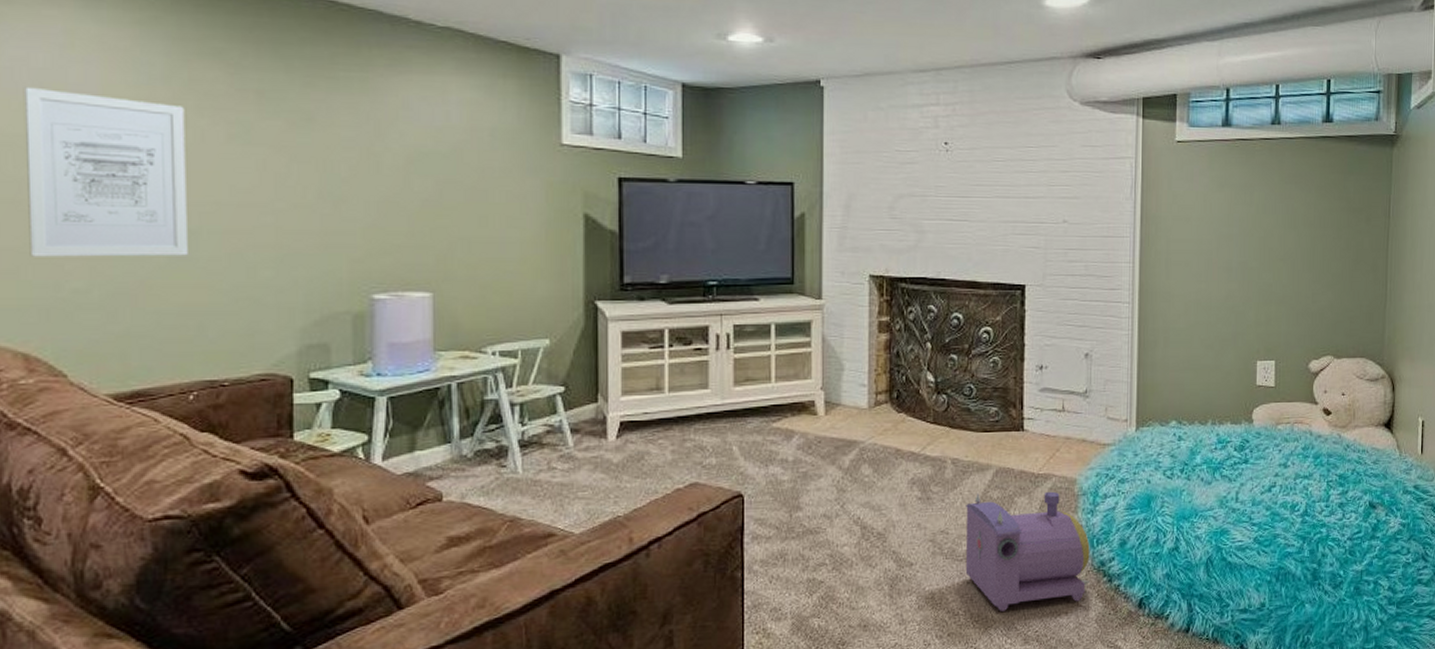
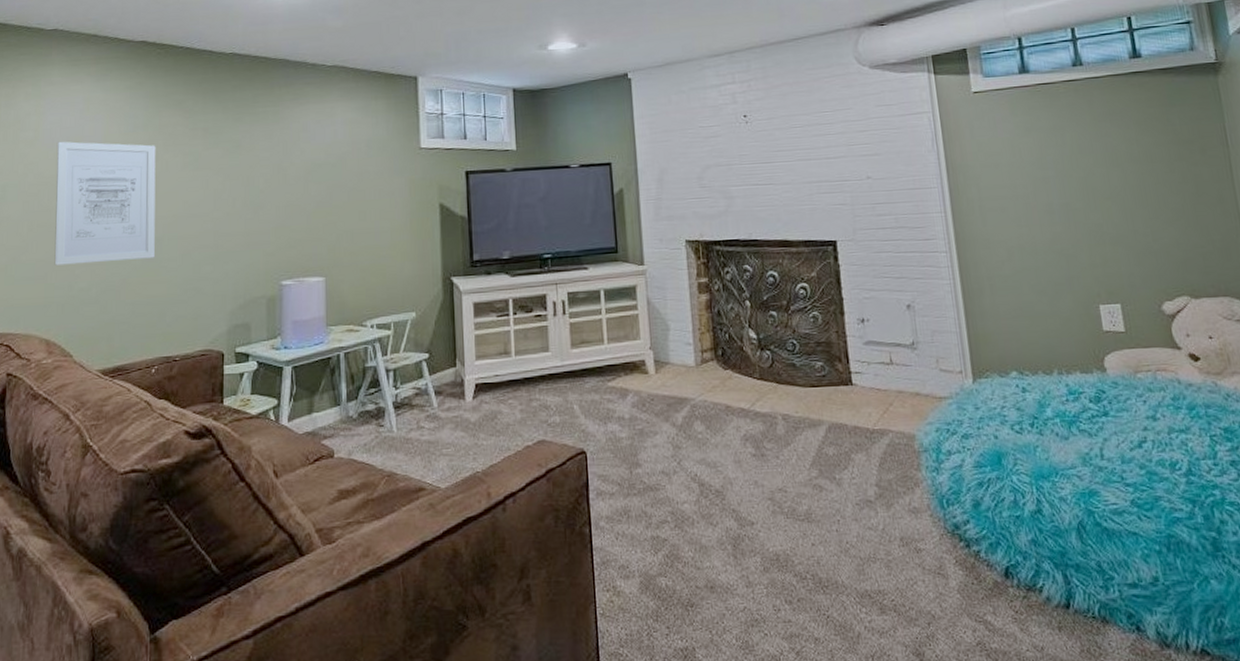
toy train: present [965,491,1090,611] -> none [801,447,945,577]

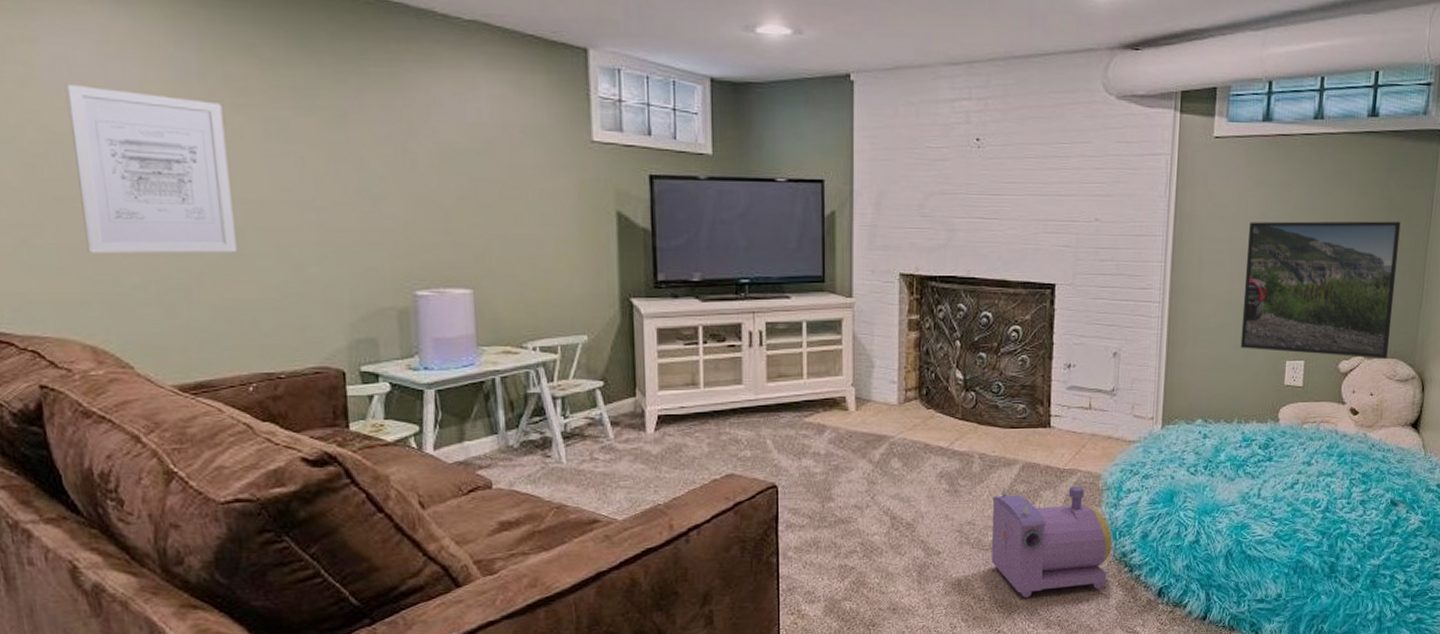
toy train: none [801,447,945,577] -> present [991,486,1113,598]
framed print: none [1027,154,1218,298] -> present [1240,221,1401,359]

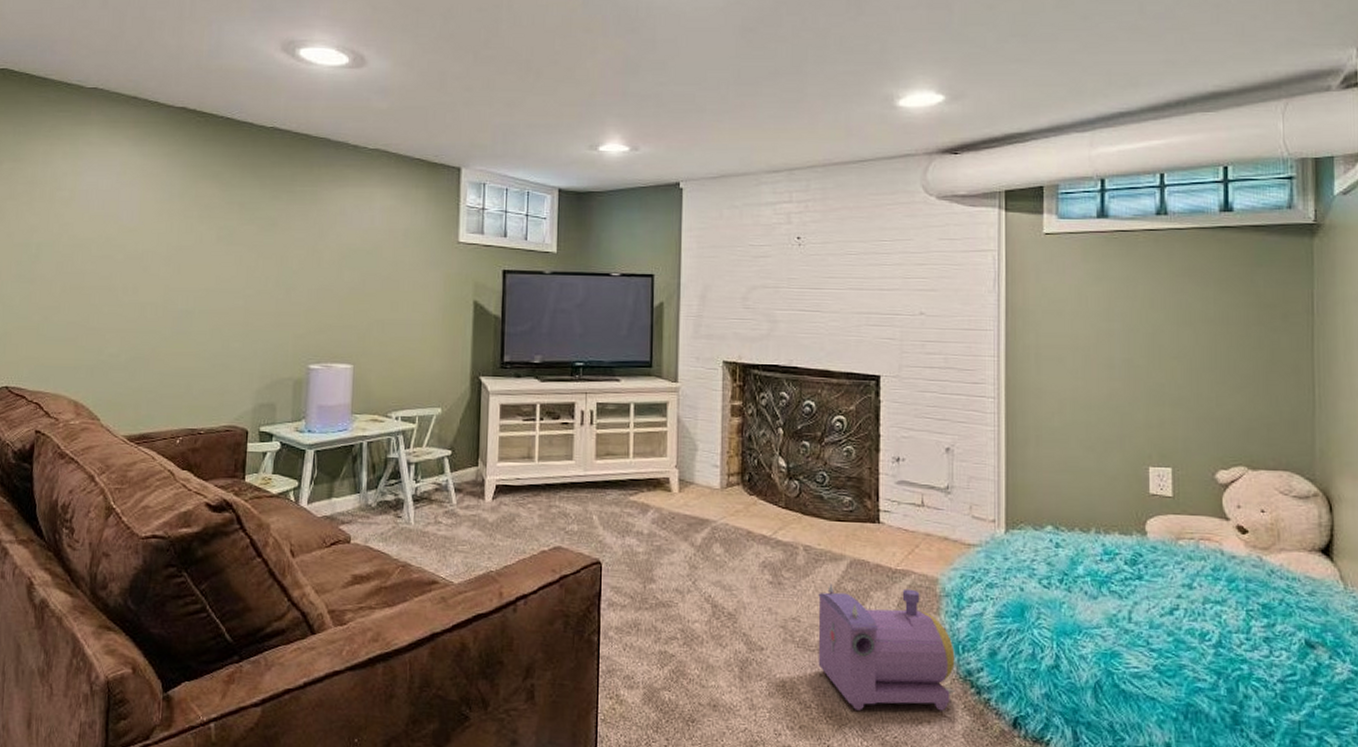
wall art: present [64,84,237,254] -> none [85,204,191,330]
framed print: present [1240,221,1401,359] -> none [1091,317,1278,471]

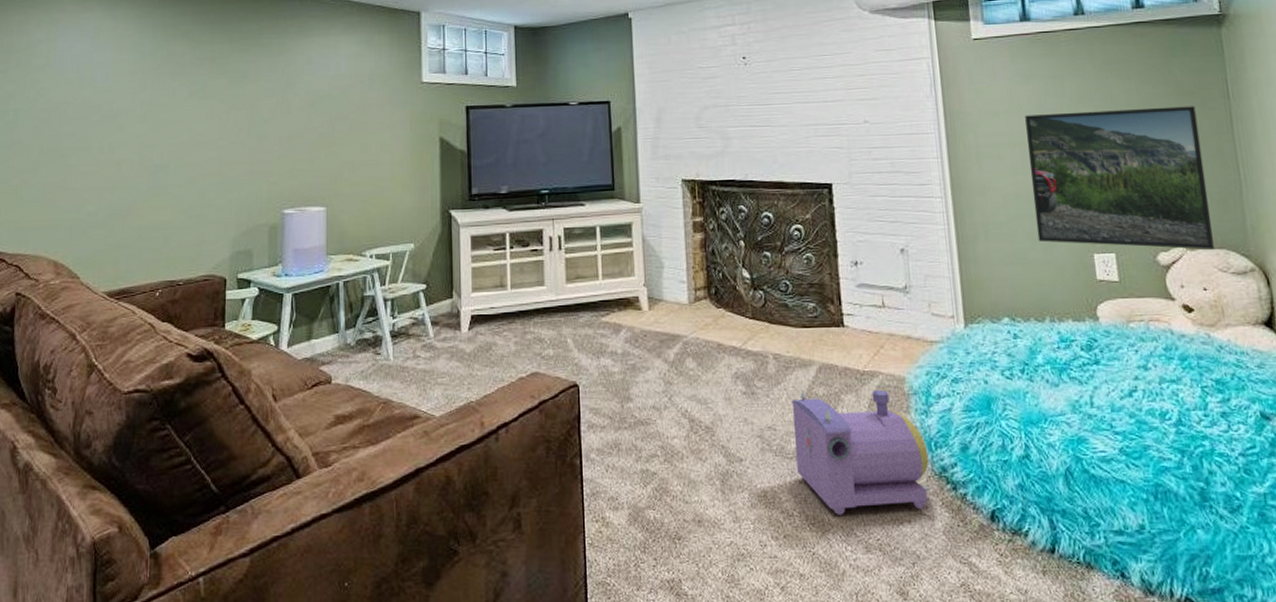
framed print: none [1091,317,1278,471] -> present [1025,106,1214,250]

